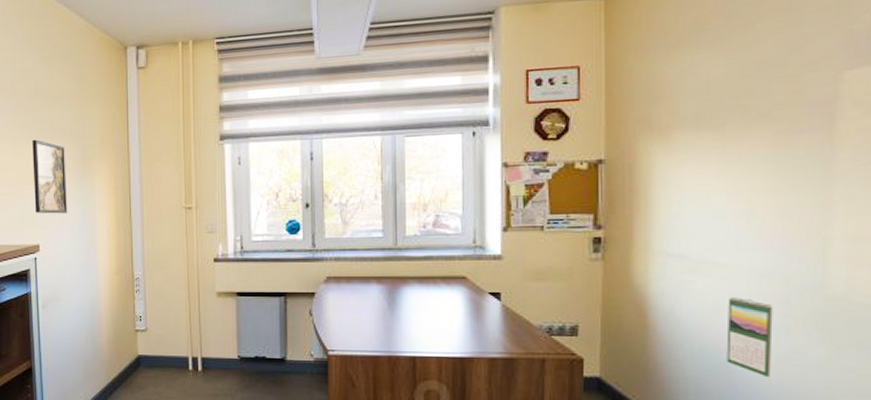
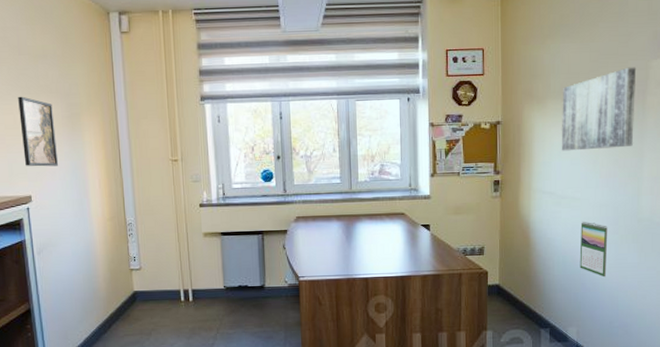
wall art: none [696,81,819,199] -> present [561,67,637,151]

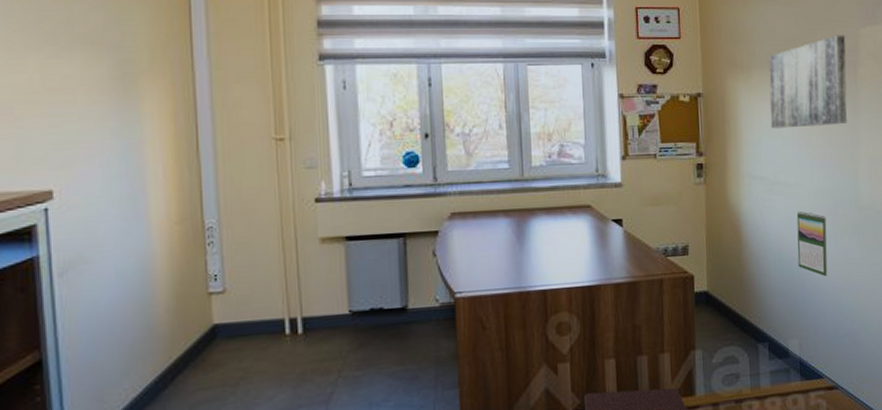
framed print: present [18,96,59,167] -> none [38,48,100,149]

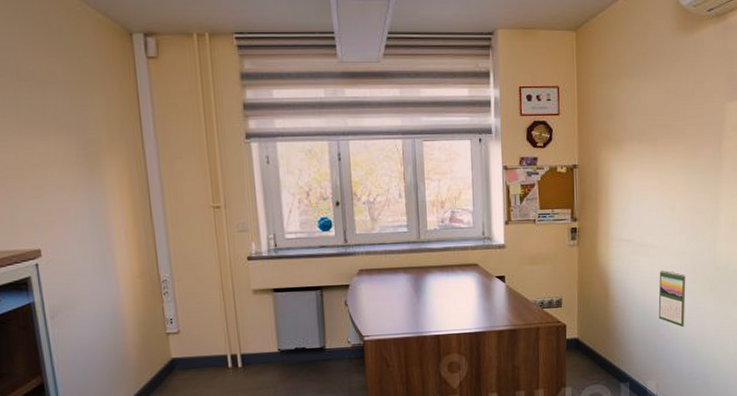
wall art: present [769,35,847,129] -> none [639,109,713,197]

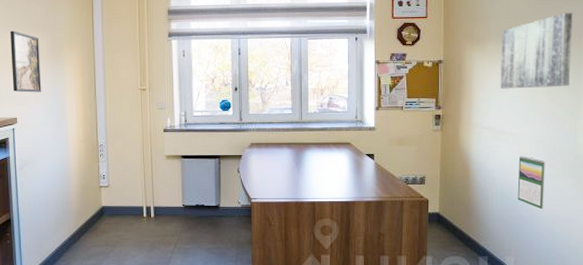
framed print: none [19,130,74,215] -> present [10,30,42,93]
wall art: none [639,109,713,197] -> present [500,12,573,89]

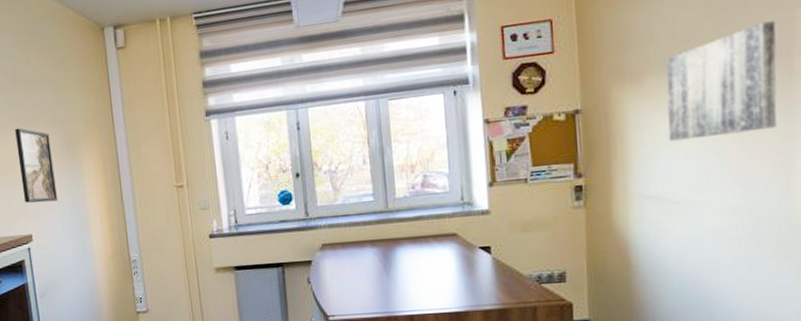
calendar: present [517,156,545,210] -> none [703,233,747,307]

